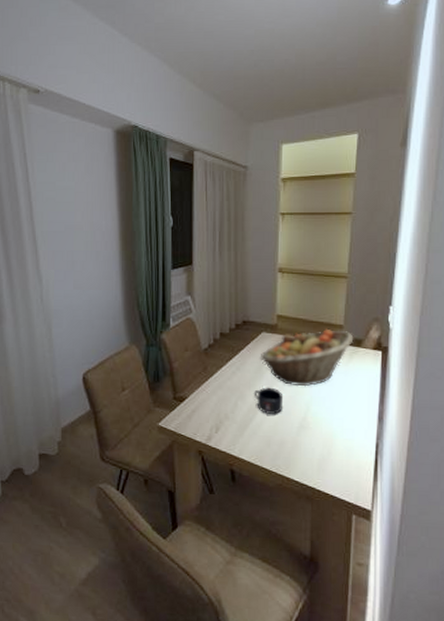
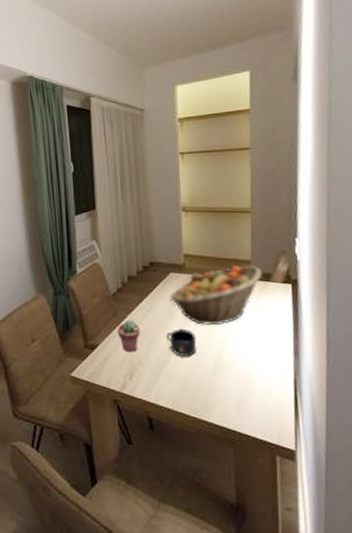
potted succulent: none [206,375,229,407] -> present [117,320,140,353]

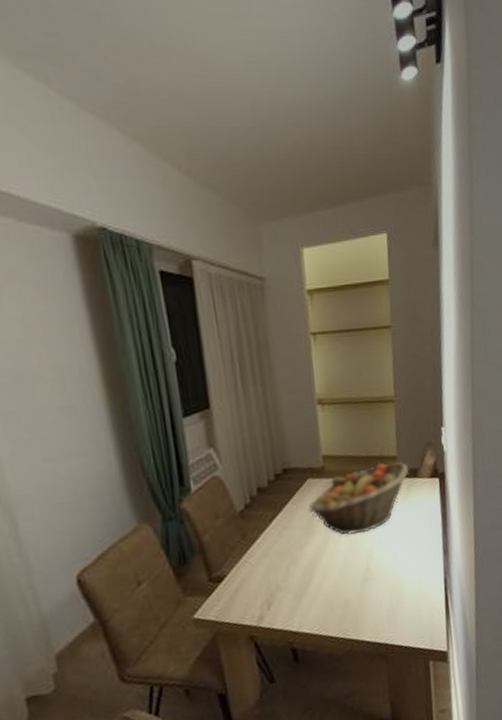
potted succulent: present [117,320,140,353] -> none [248,539,277,579]
mug: present [165,328,197,356] -> none [306,541,342,574]

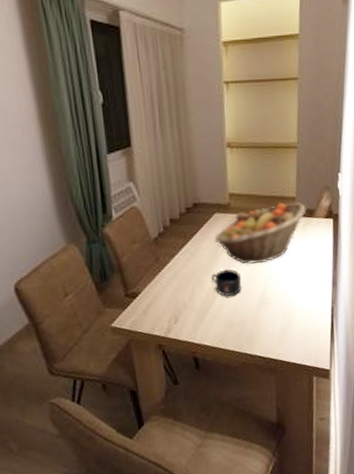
mug: none [306,541,342,574] -> present [210,269,242,297]

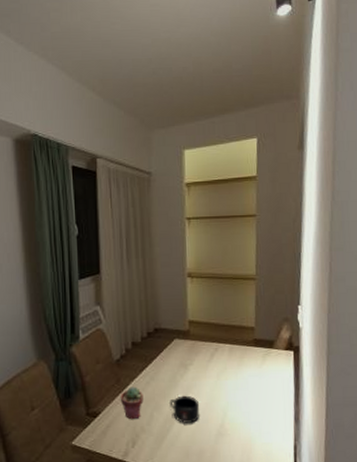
potted succulent: none [159,264,185,297] -> present [120,386,143,420]
fruit basket: present [214,202,306,265] -> none [173,331,266,393]

